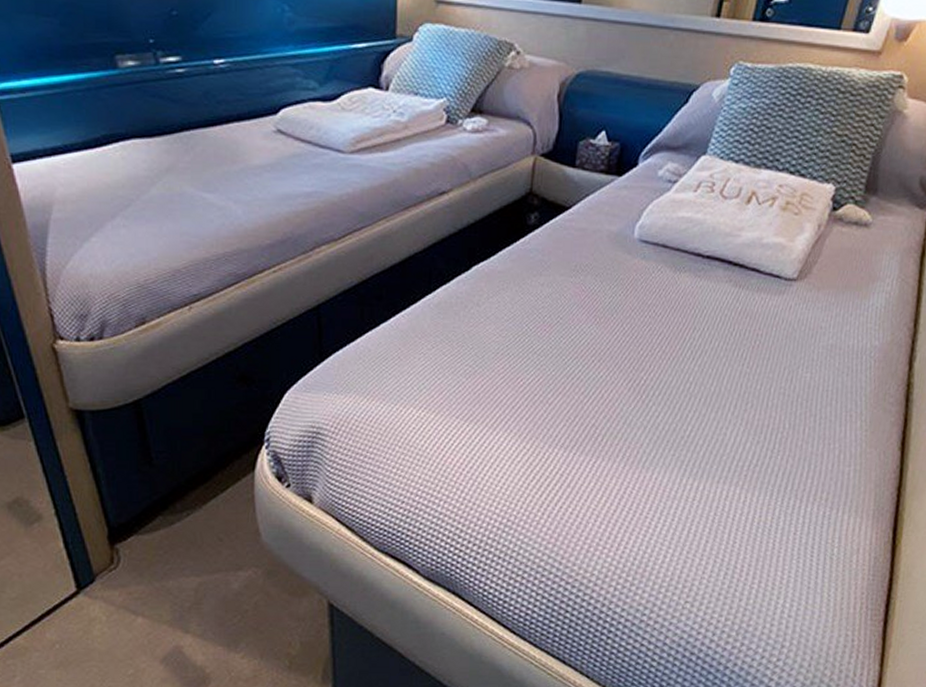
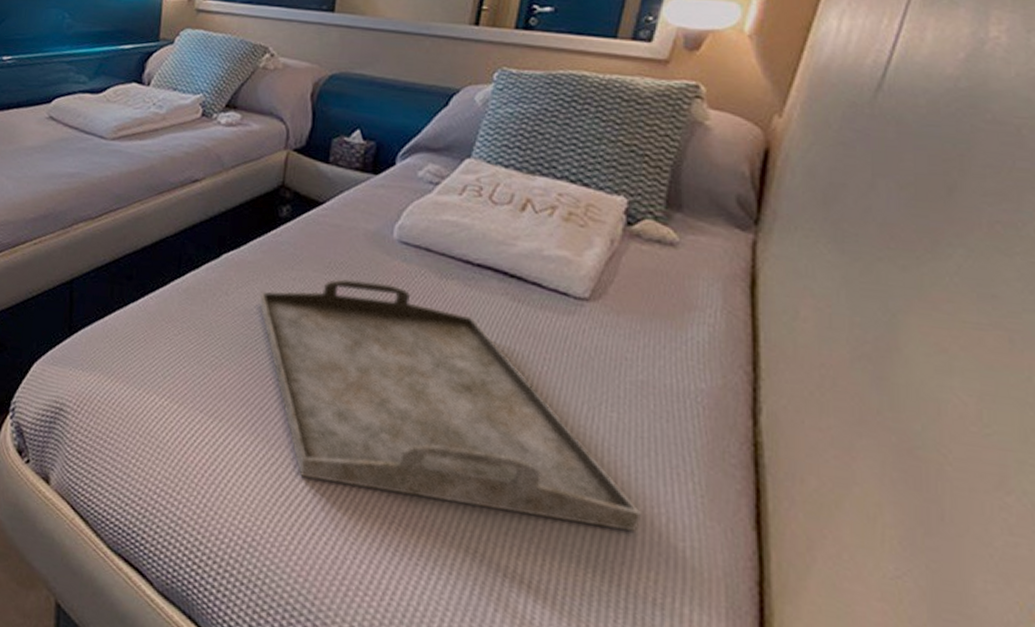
serving tray: none [509,279,822,466] -> present [259,278,642,533]

